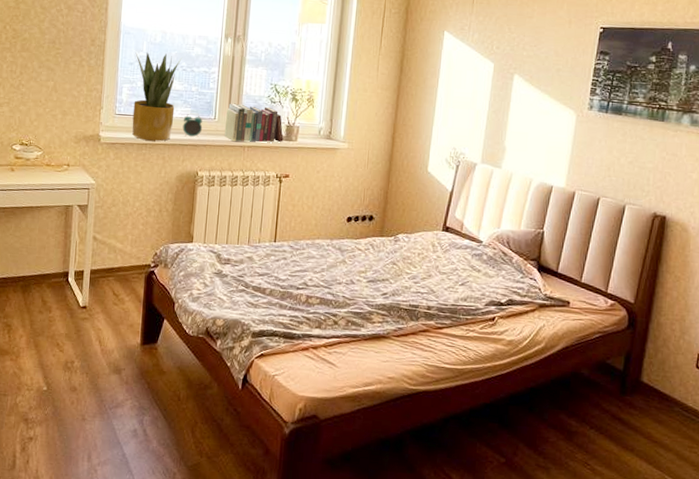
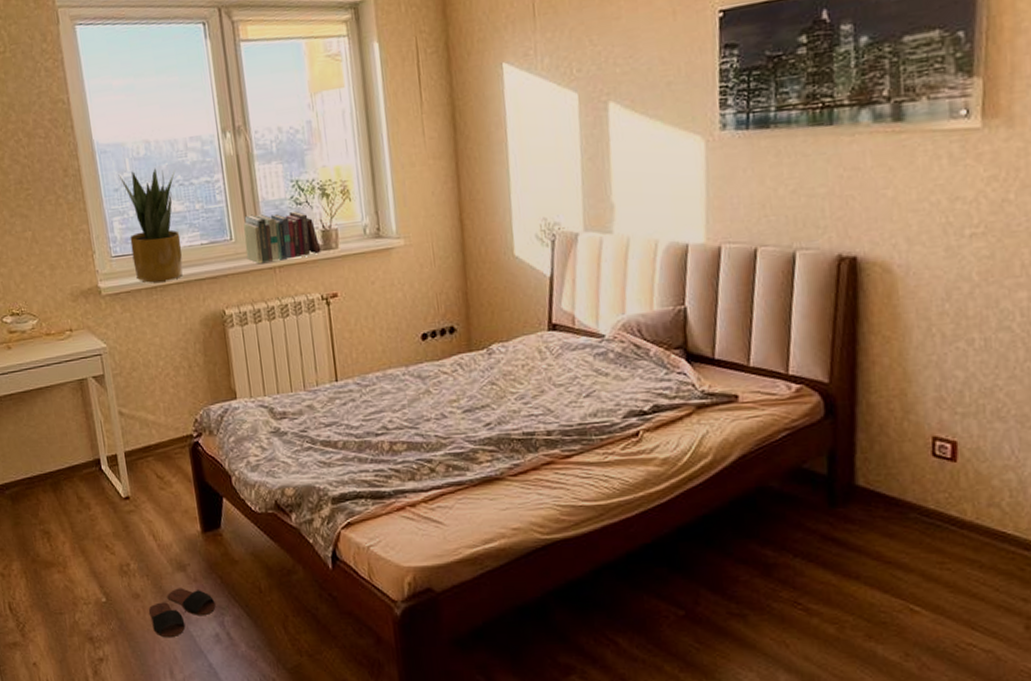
slipper: none [82,387,140,428] -> present [149,588,216,638]
alarm clock: present [182,113,203,138] -> none [193,237,219,271]

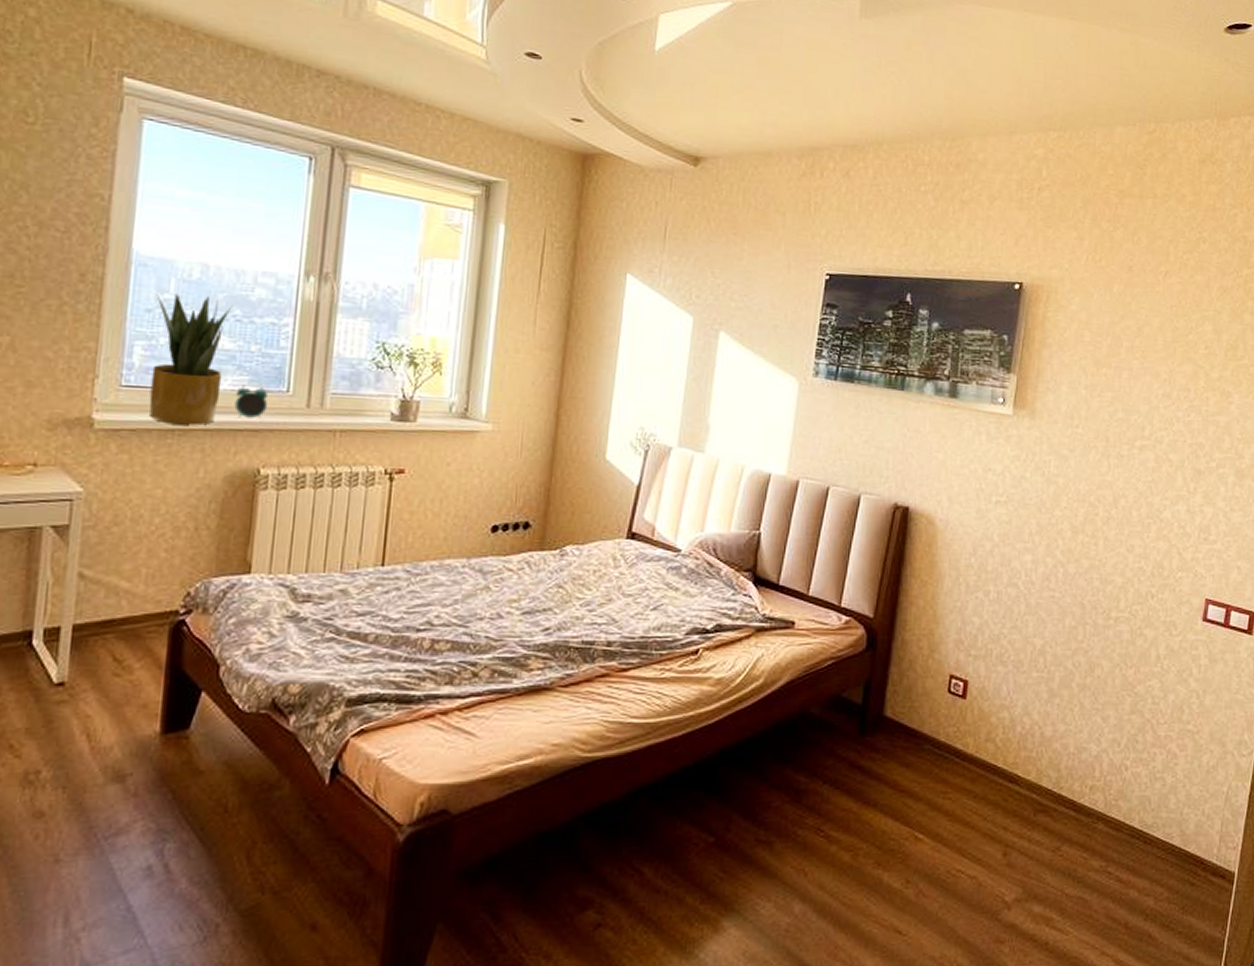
slipper: present [149,588,216,638] -> none [53,804,158,872]
alarm clock: none [193,237,219,271] -> present [234,383,268,421]
books: present [243,210,321,265] -> none [302,368,396,425]

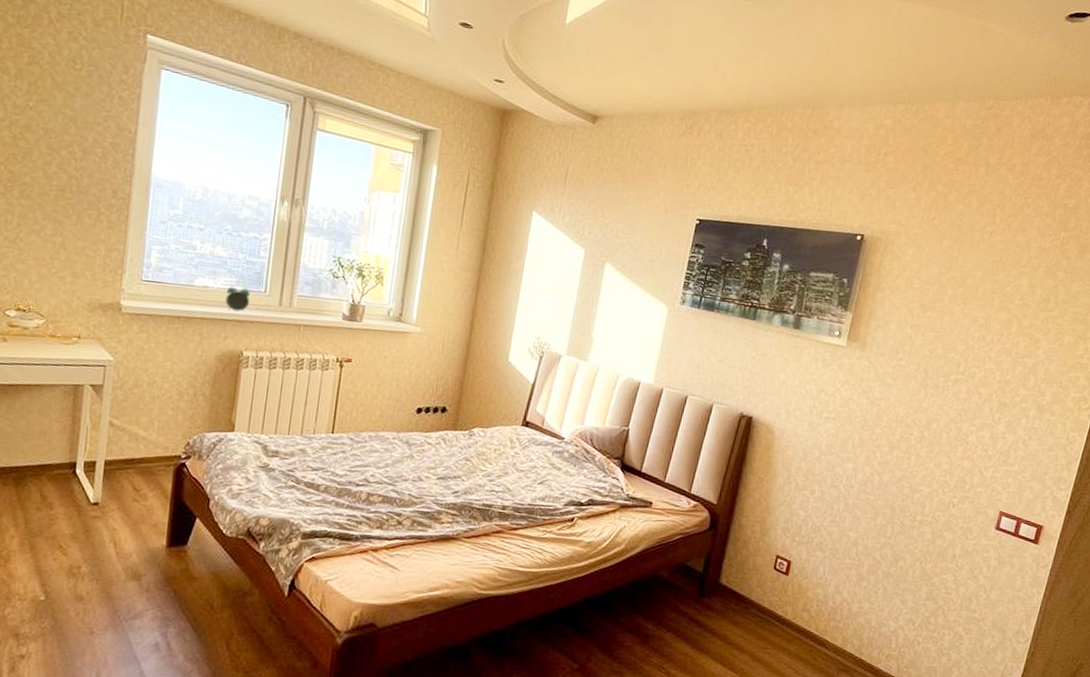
planter: present [149,294,235,426] -> none [162,210,227,315]

